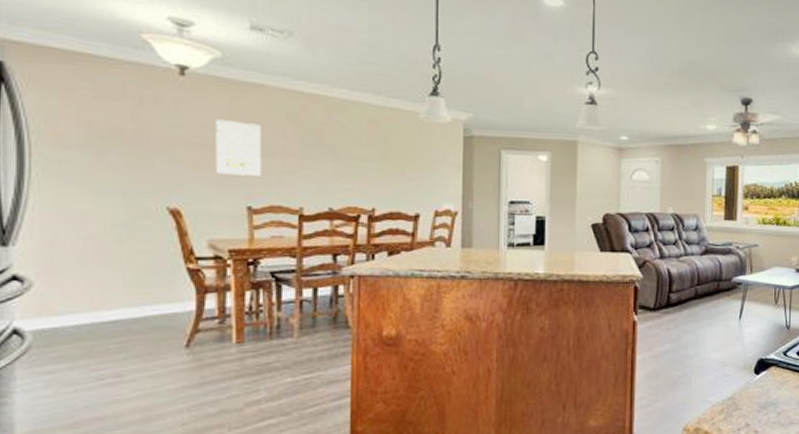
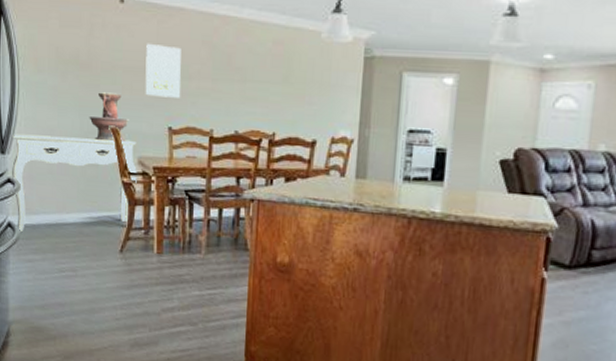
console table: none [20,221,207,340] -> present [12,133,137,233]
decorative urn: none [138,171,195,225] -> present [89,92,129,143]

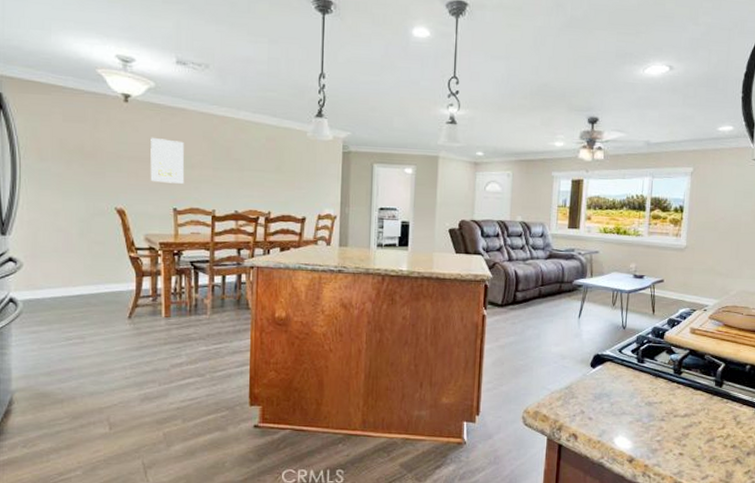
console table: present [12,133,137,233] -> none [14,216,144,307]
decorative urn: present [89,92,129,143] -> none [95,179,135,222]

